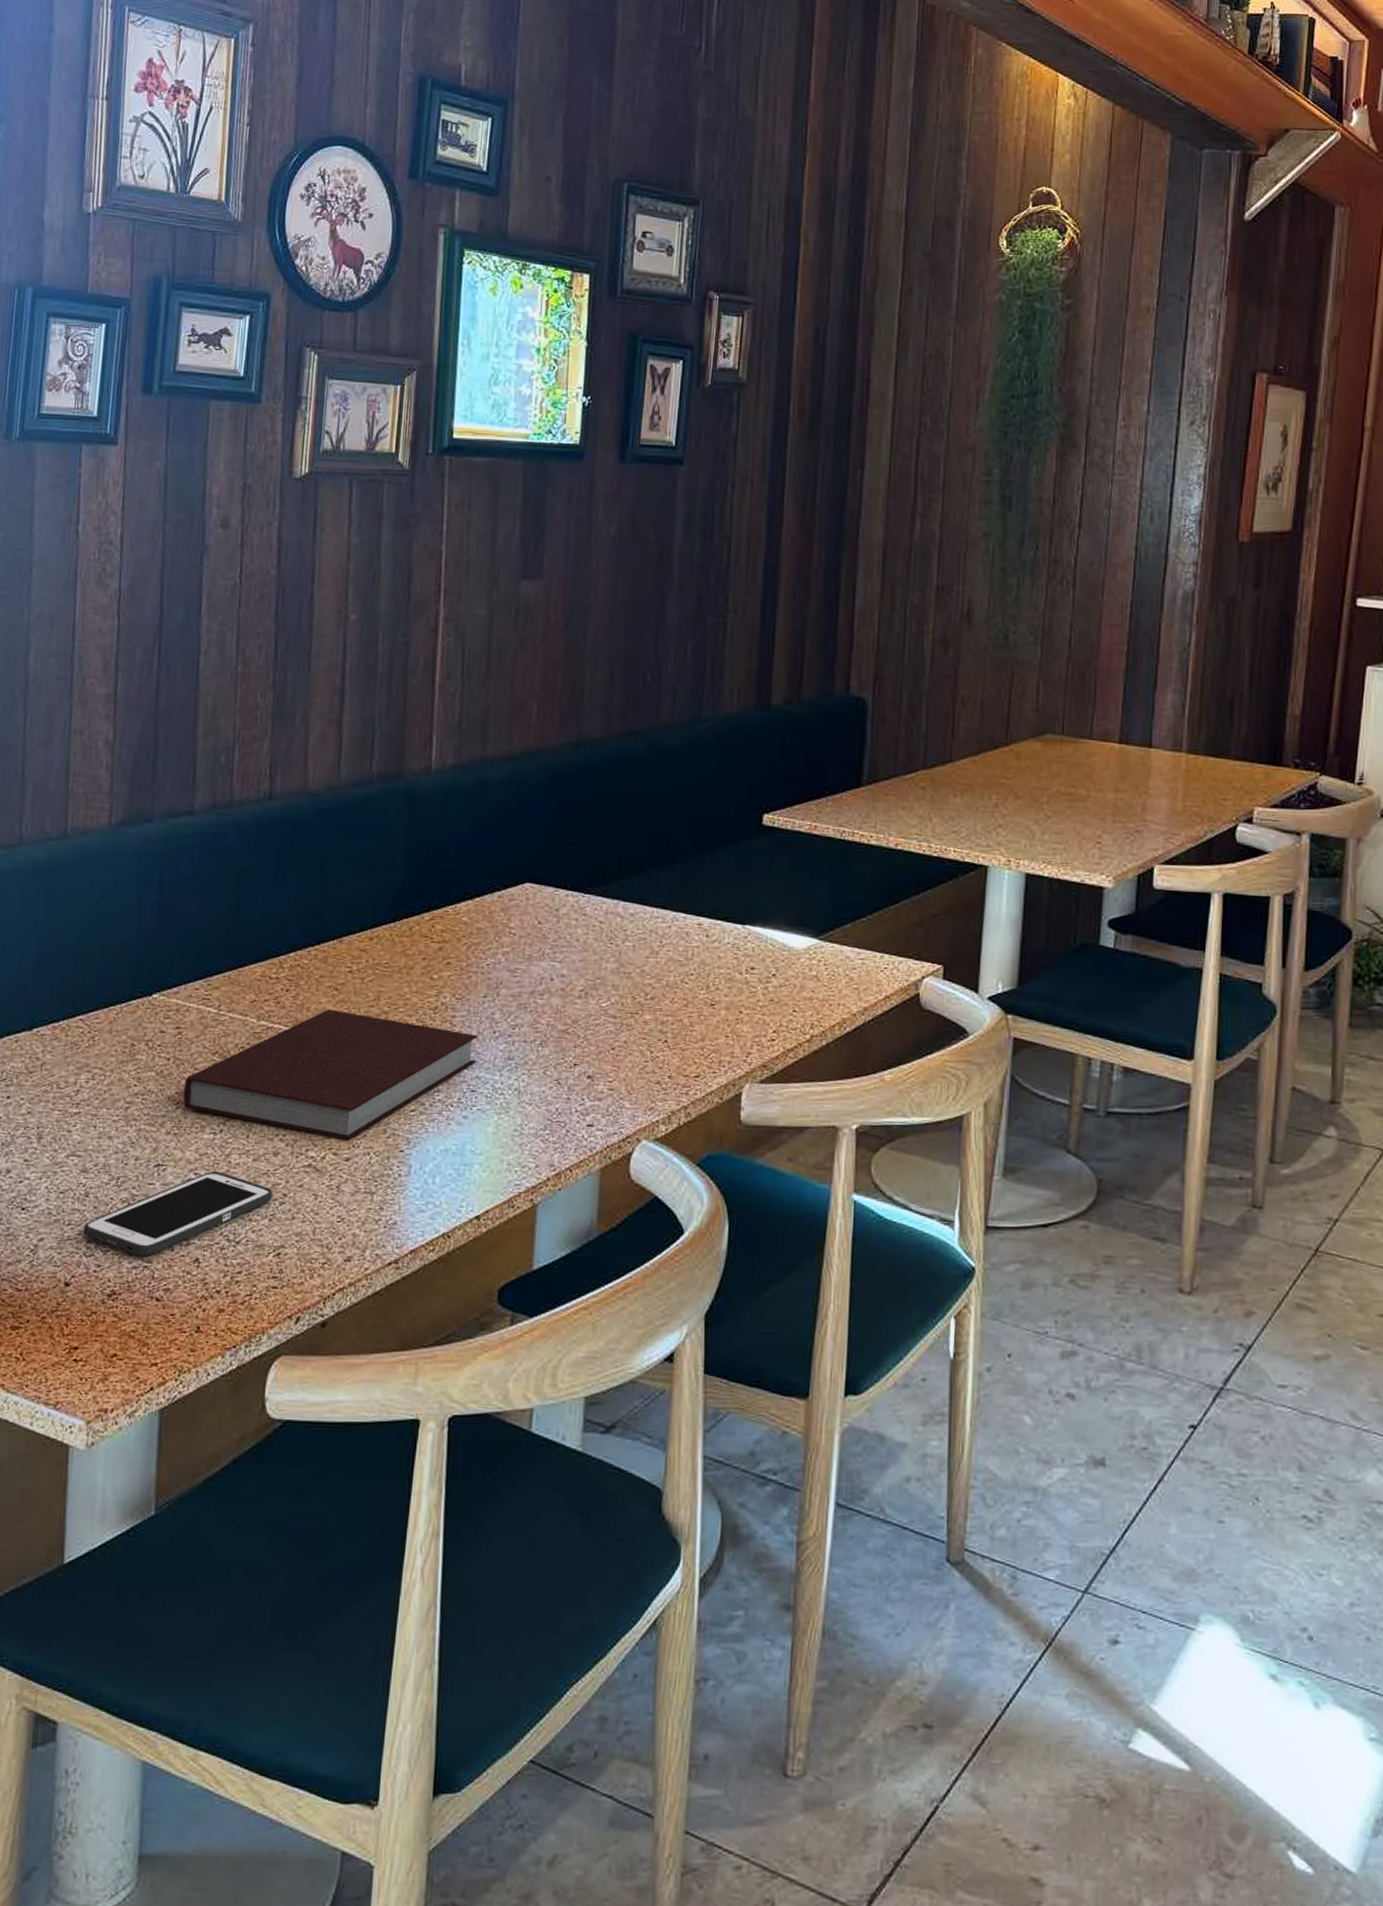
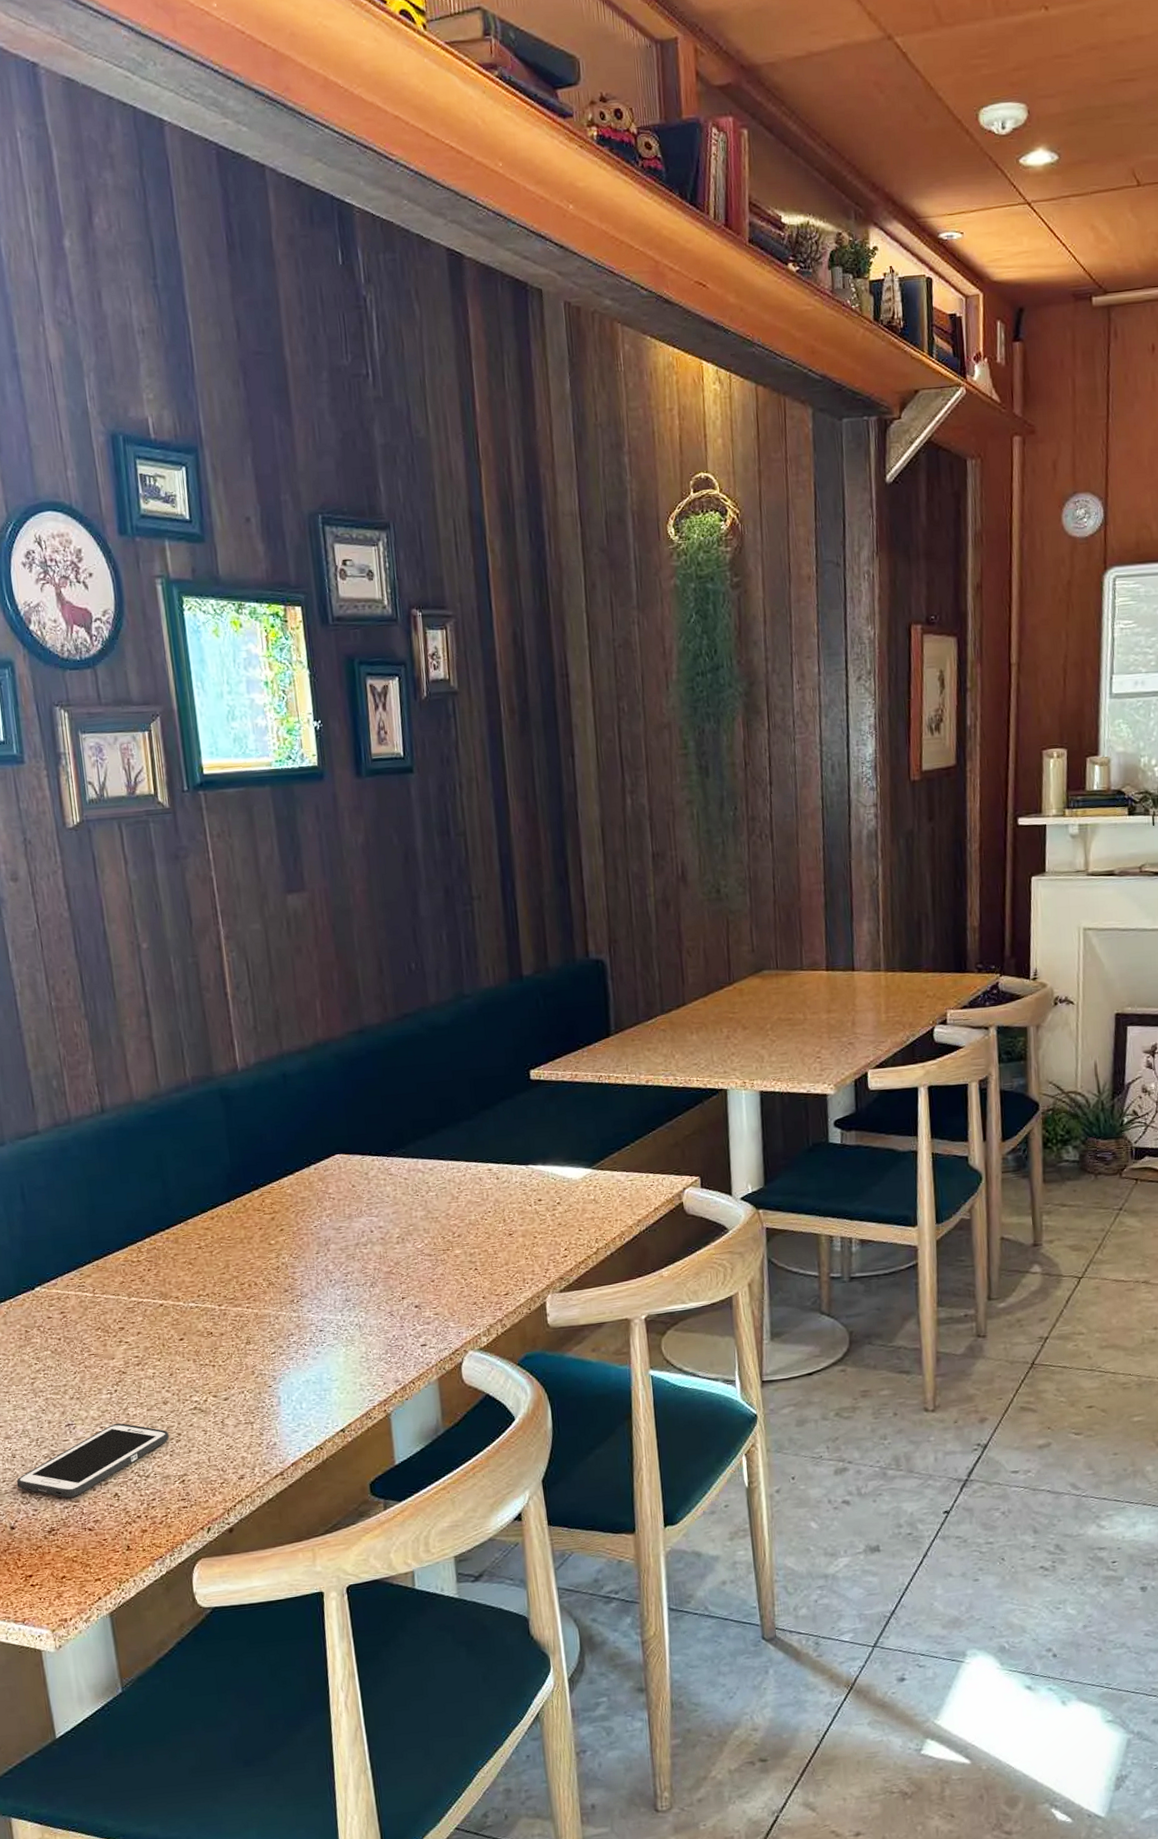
notebook: present [183,1009,479,1140] -> none [77,1280,320,1384]

